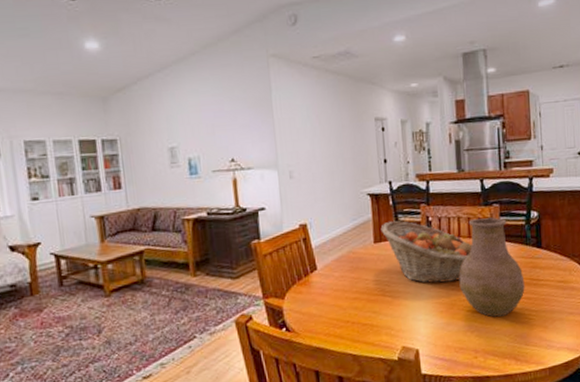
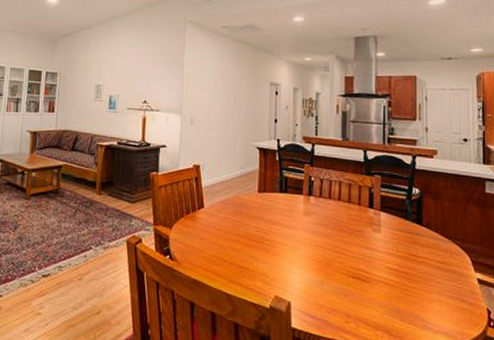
fruit basket: present [380,220,473,283] -> none [265,175,352,242]
vase: present [459,217,525,317] -> none [336,186,403,286]

